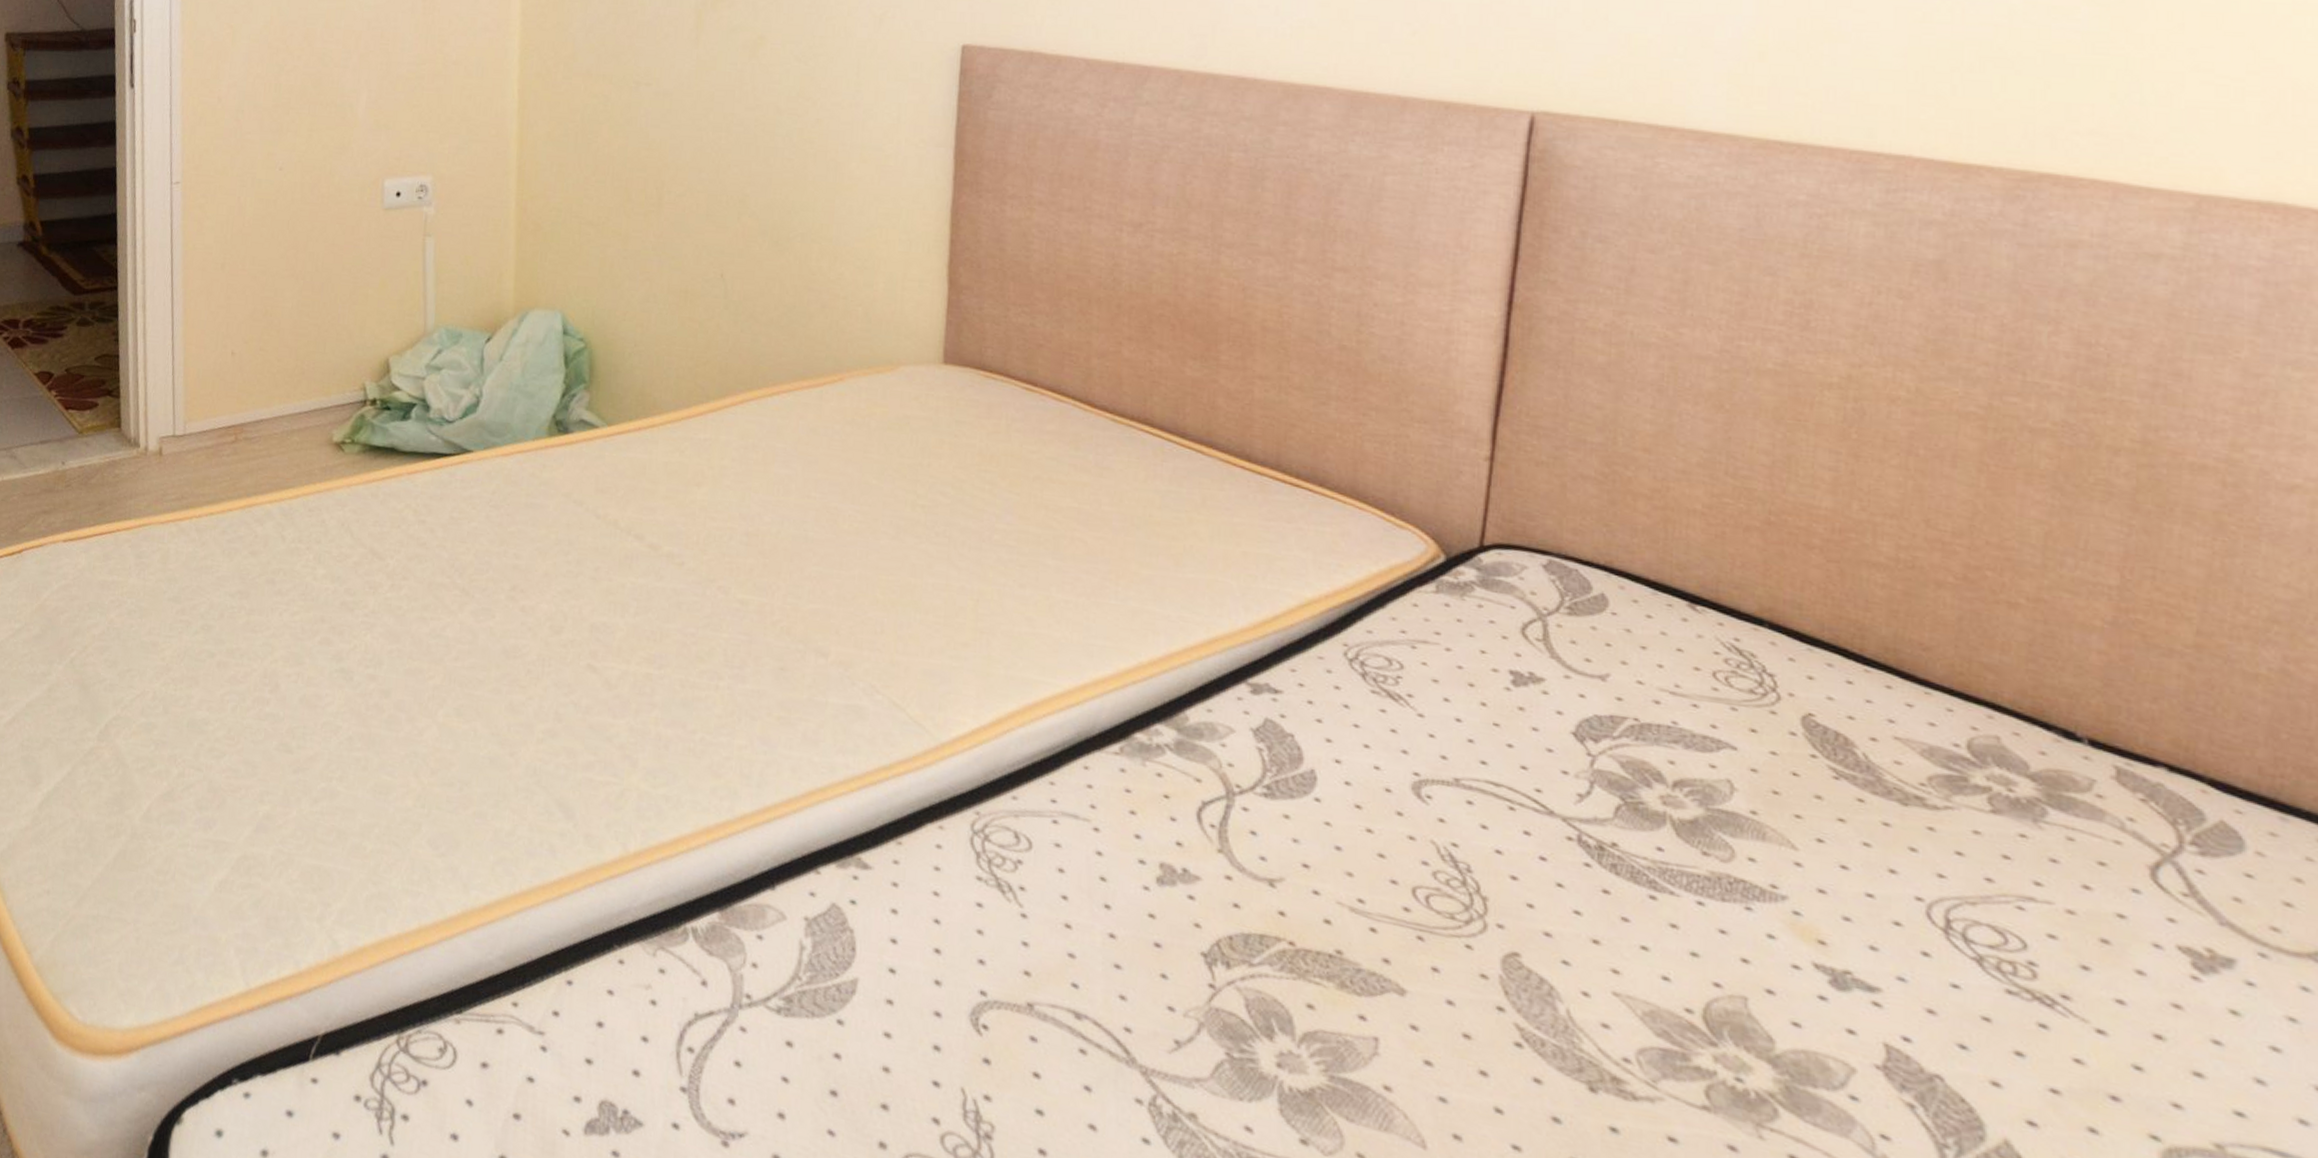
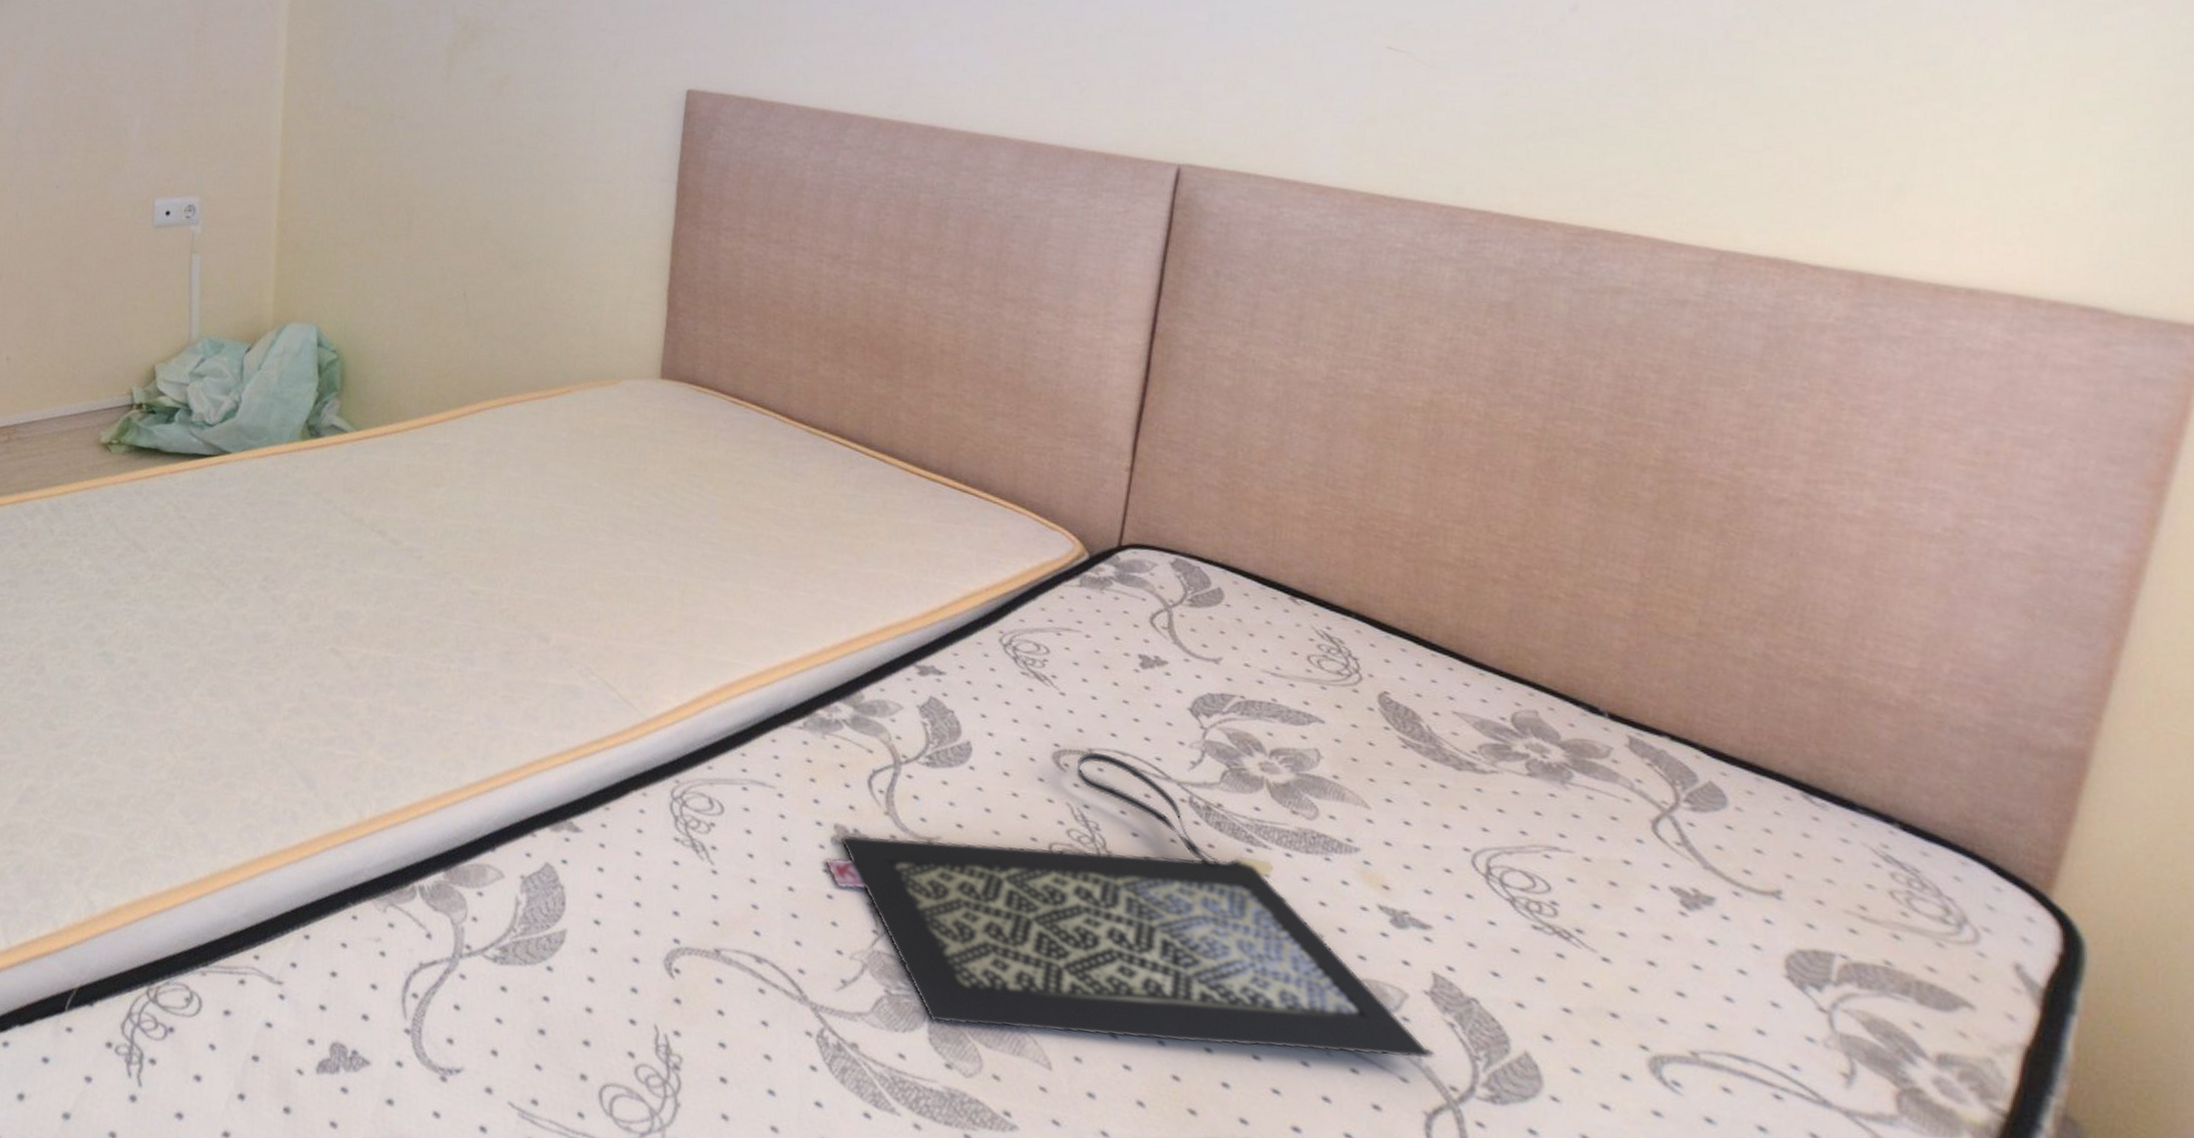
clutch bag: none [1150,782,1889,1146] -> present [825,752,1432,1059]

